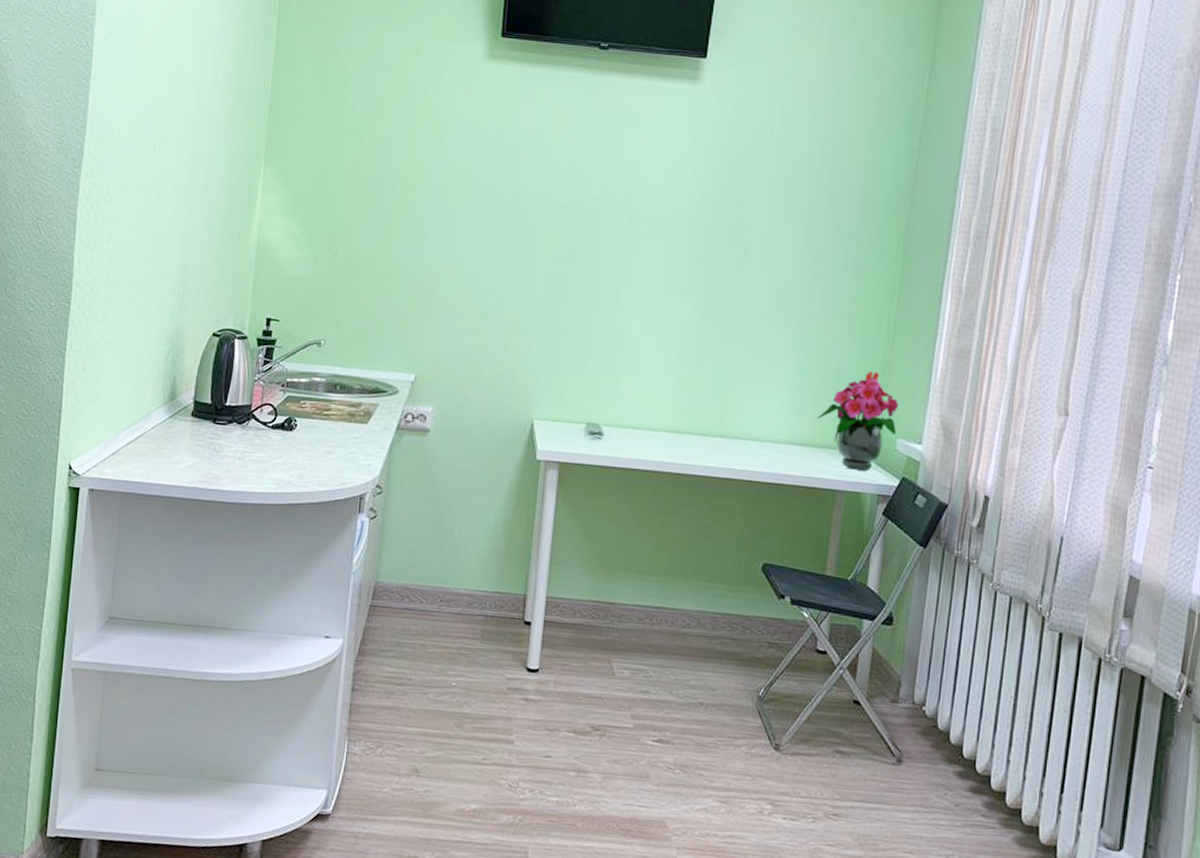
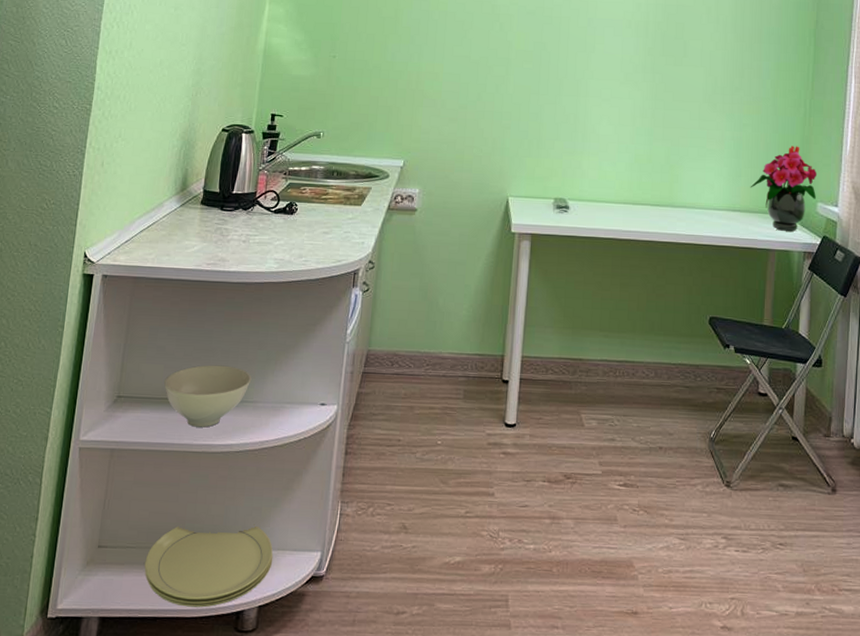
plate: none [143,752,277,838] -> present [144,524,273,608]
bowl: none [157,589,251,655] -> present [163,365,252,428]

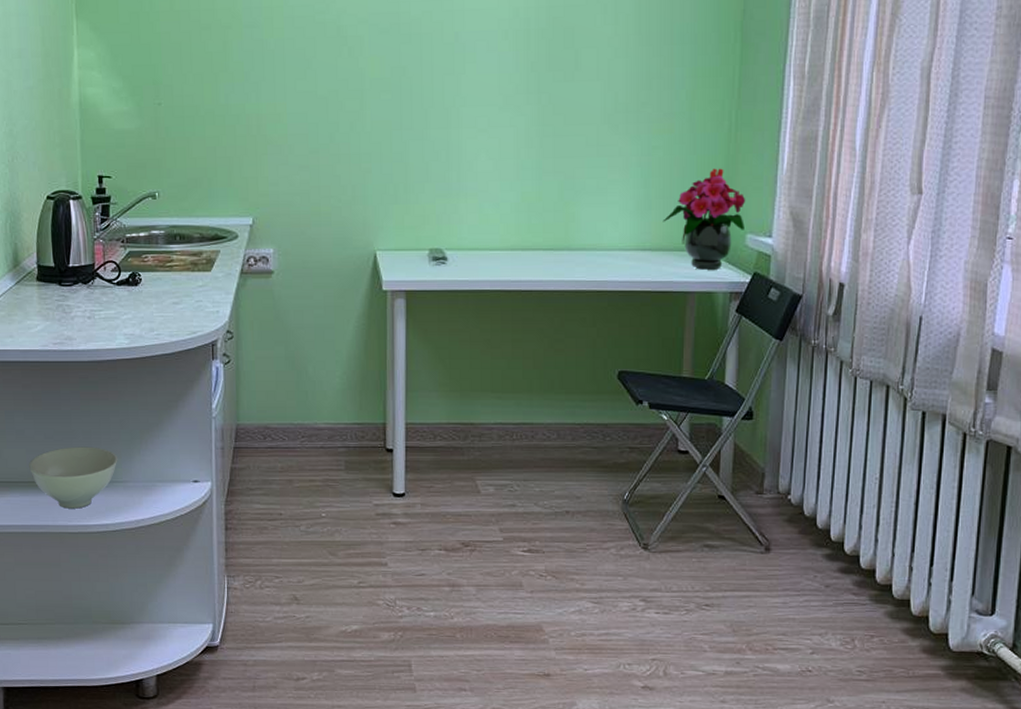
plate: present [144,524,273,608] -> none [38,599,165,677]

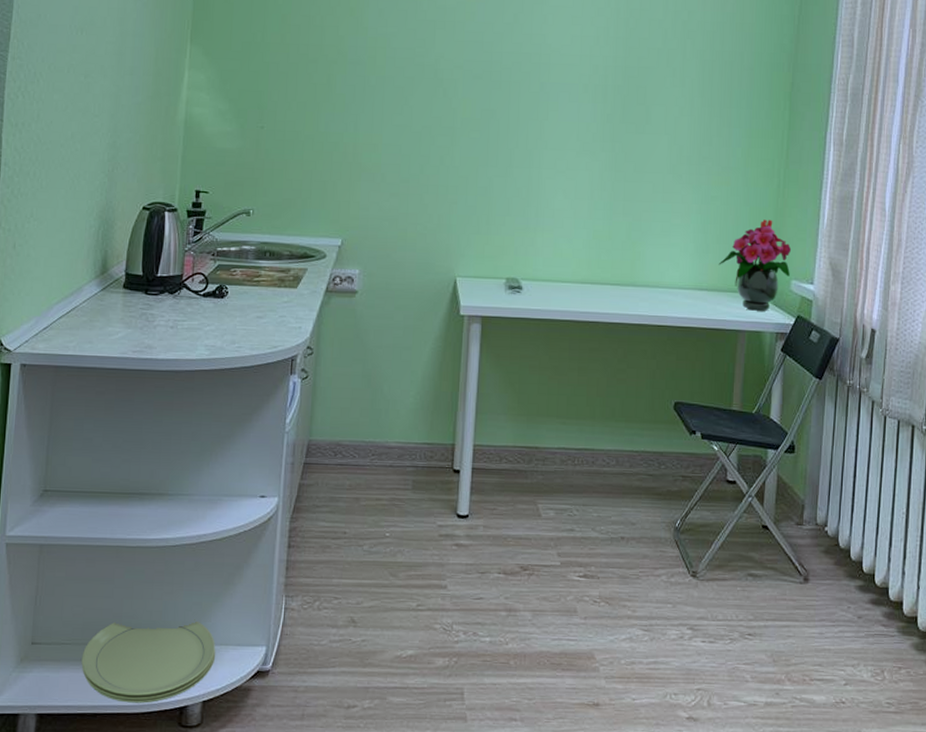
bowl: present [28,446,118,509] -> none [92,457,186,522]
plate: none [38,599,165,677] -> present [81,619,216,704]

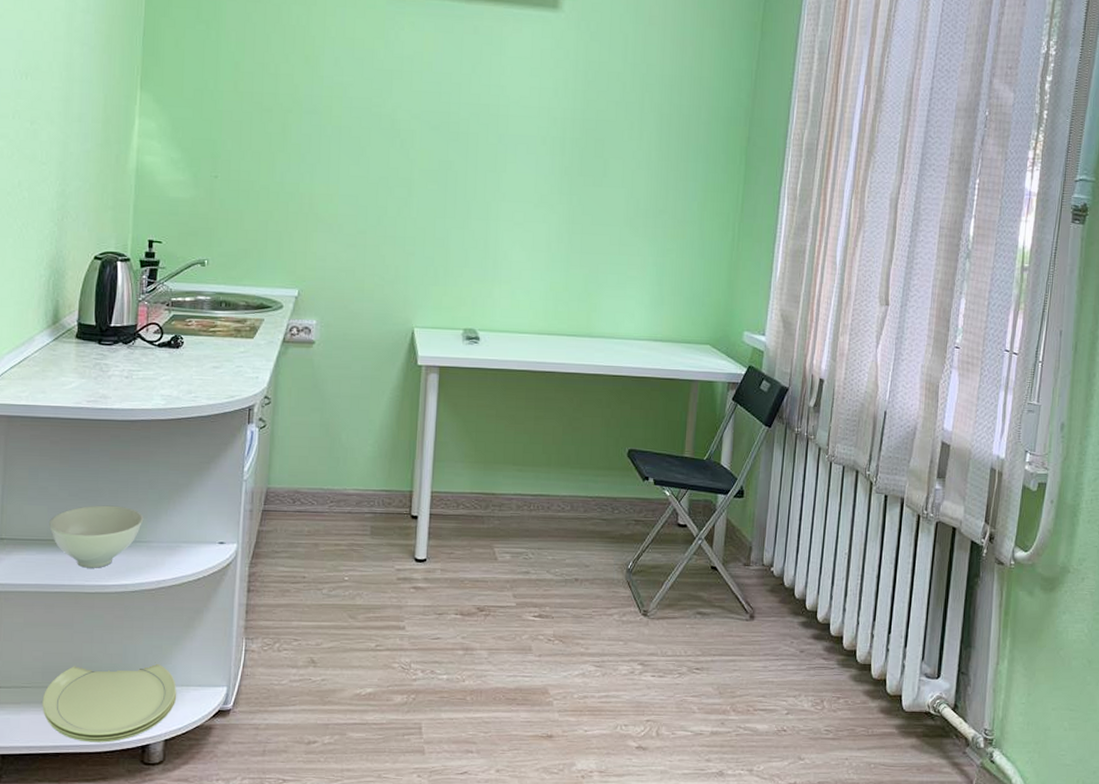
bowl: none [92,457,186,522] -> present [48,505,144,568]
potted flower: present [718,219,792,311] -> none [673,272,745,362]

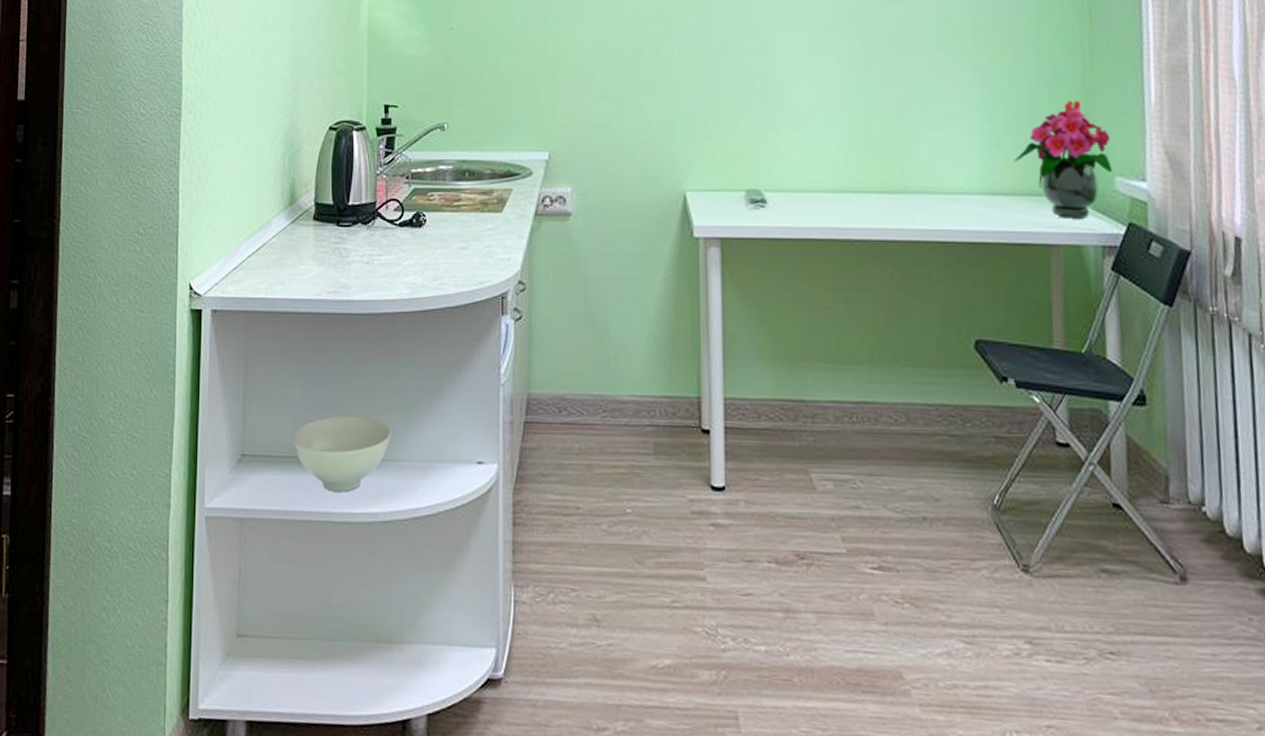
plate: present [42,662,177,743] -> none [291,610,439,714]
potted flower: none [673,272,745,362] -> present [1014,100,1112,219]

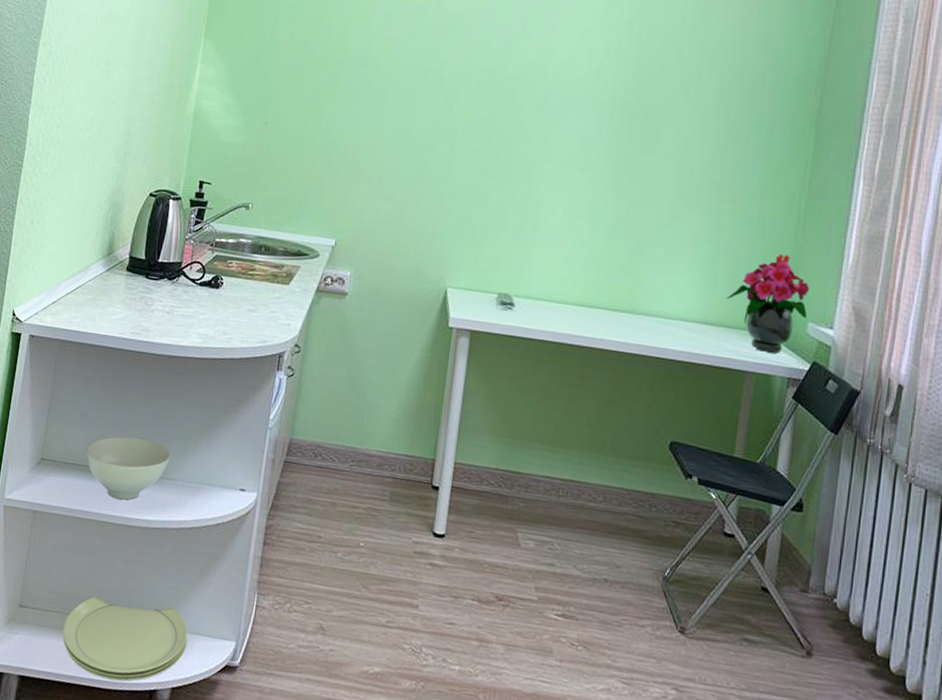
plate: none [291,610,439,714] -> present [62,594,188,682]

